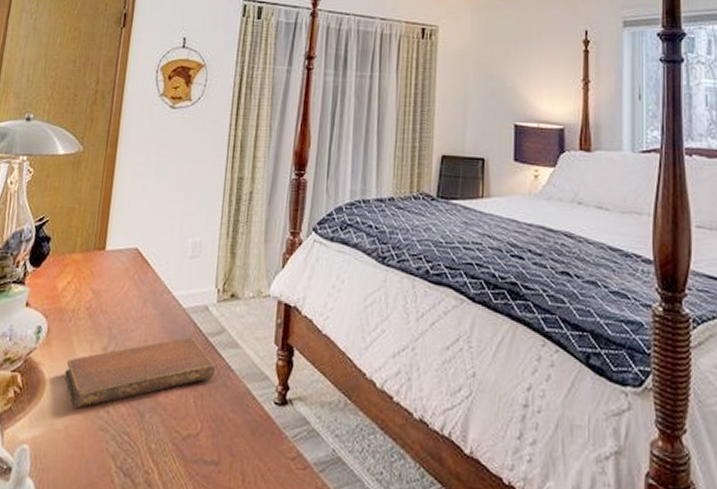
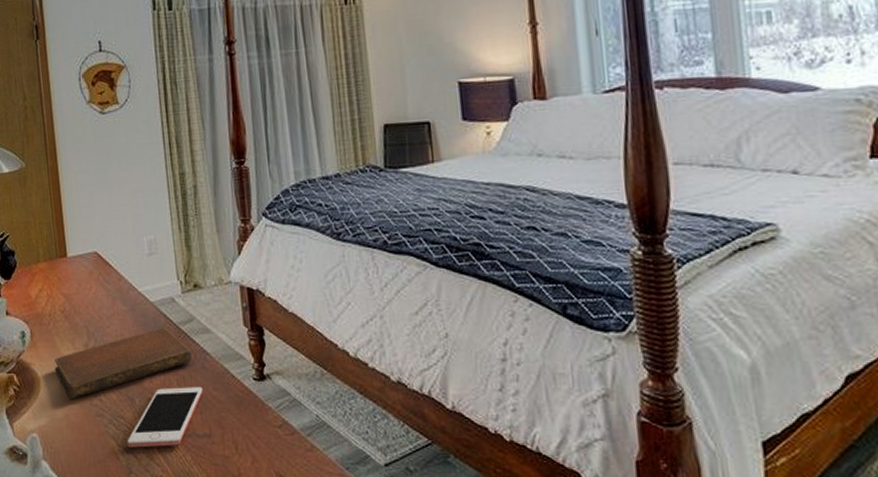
cell phone: none [126,404,220,472] -> present [127,387,203,448]

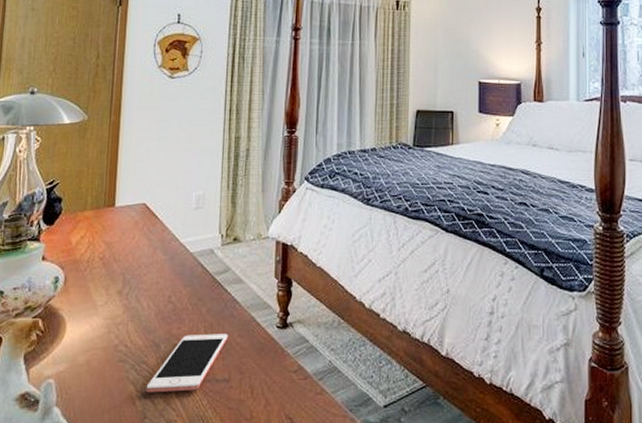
notebook: present [54,328,192,399] -> none [83,277,222,344]

